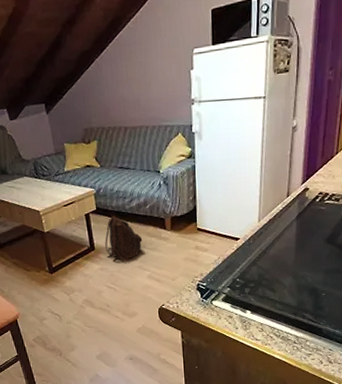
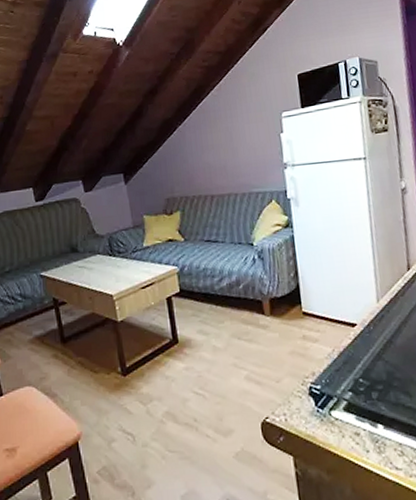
backpack: present [105,215,143,262] -> none [190,298,237,359]

